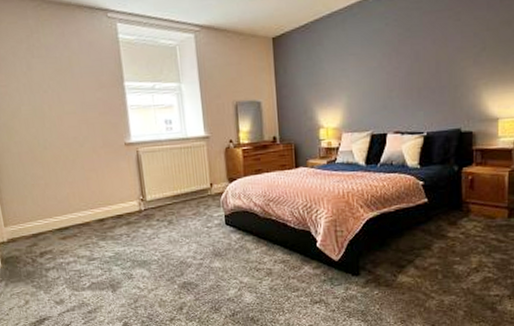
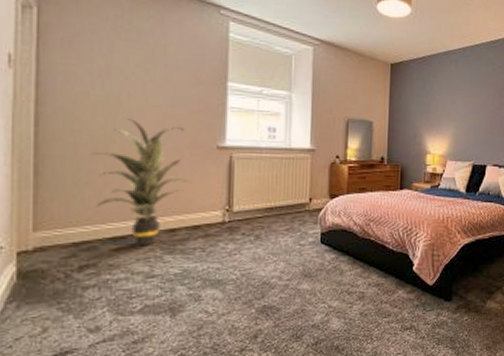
indoor plant: none [30,126,110,235] -> present [89,117,192,247]

